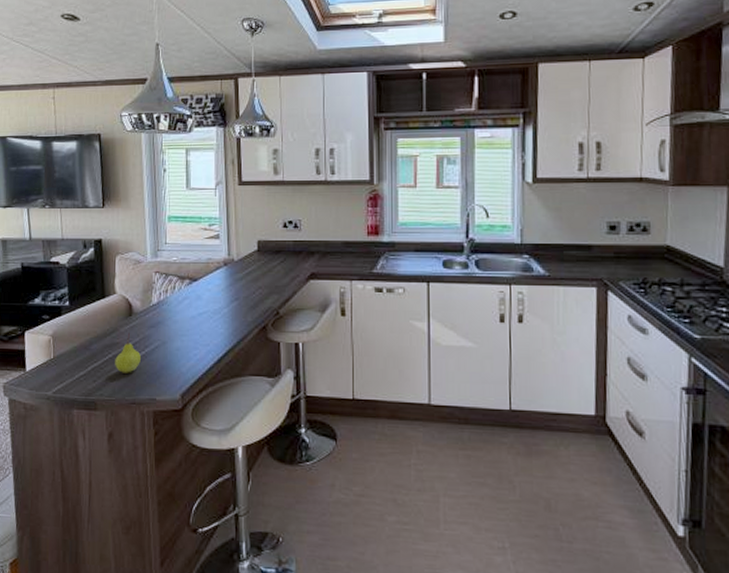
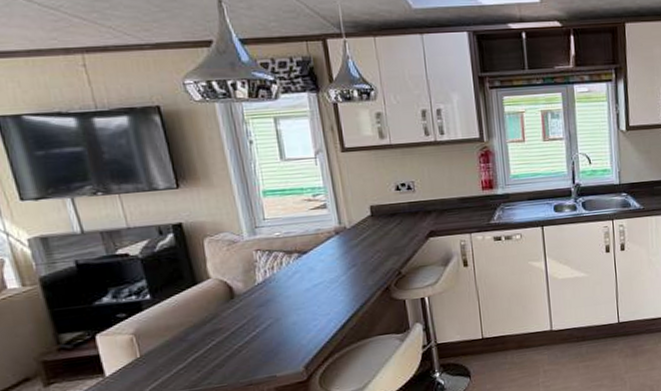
fruit: present [115,333,141,373] -> none [220,316,252,358]

